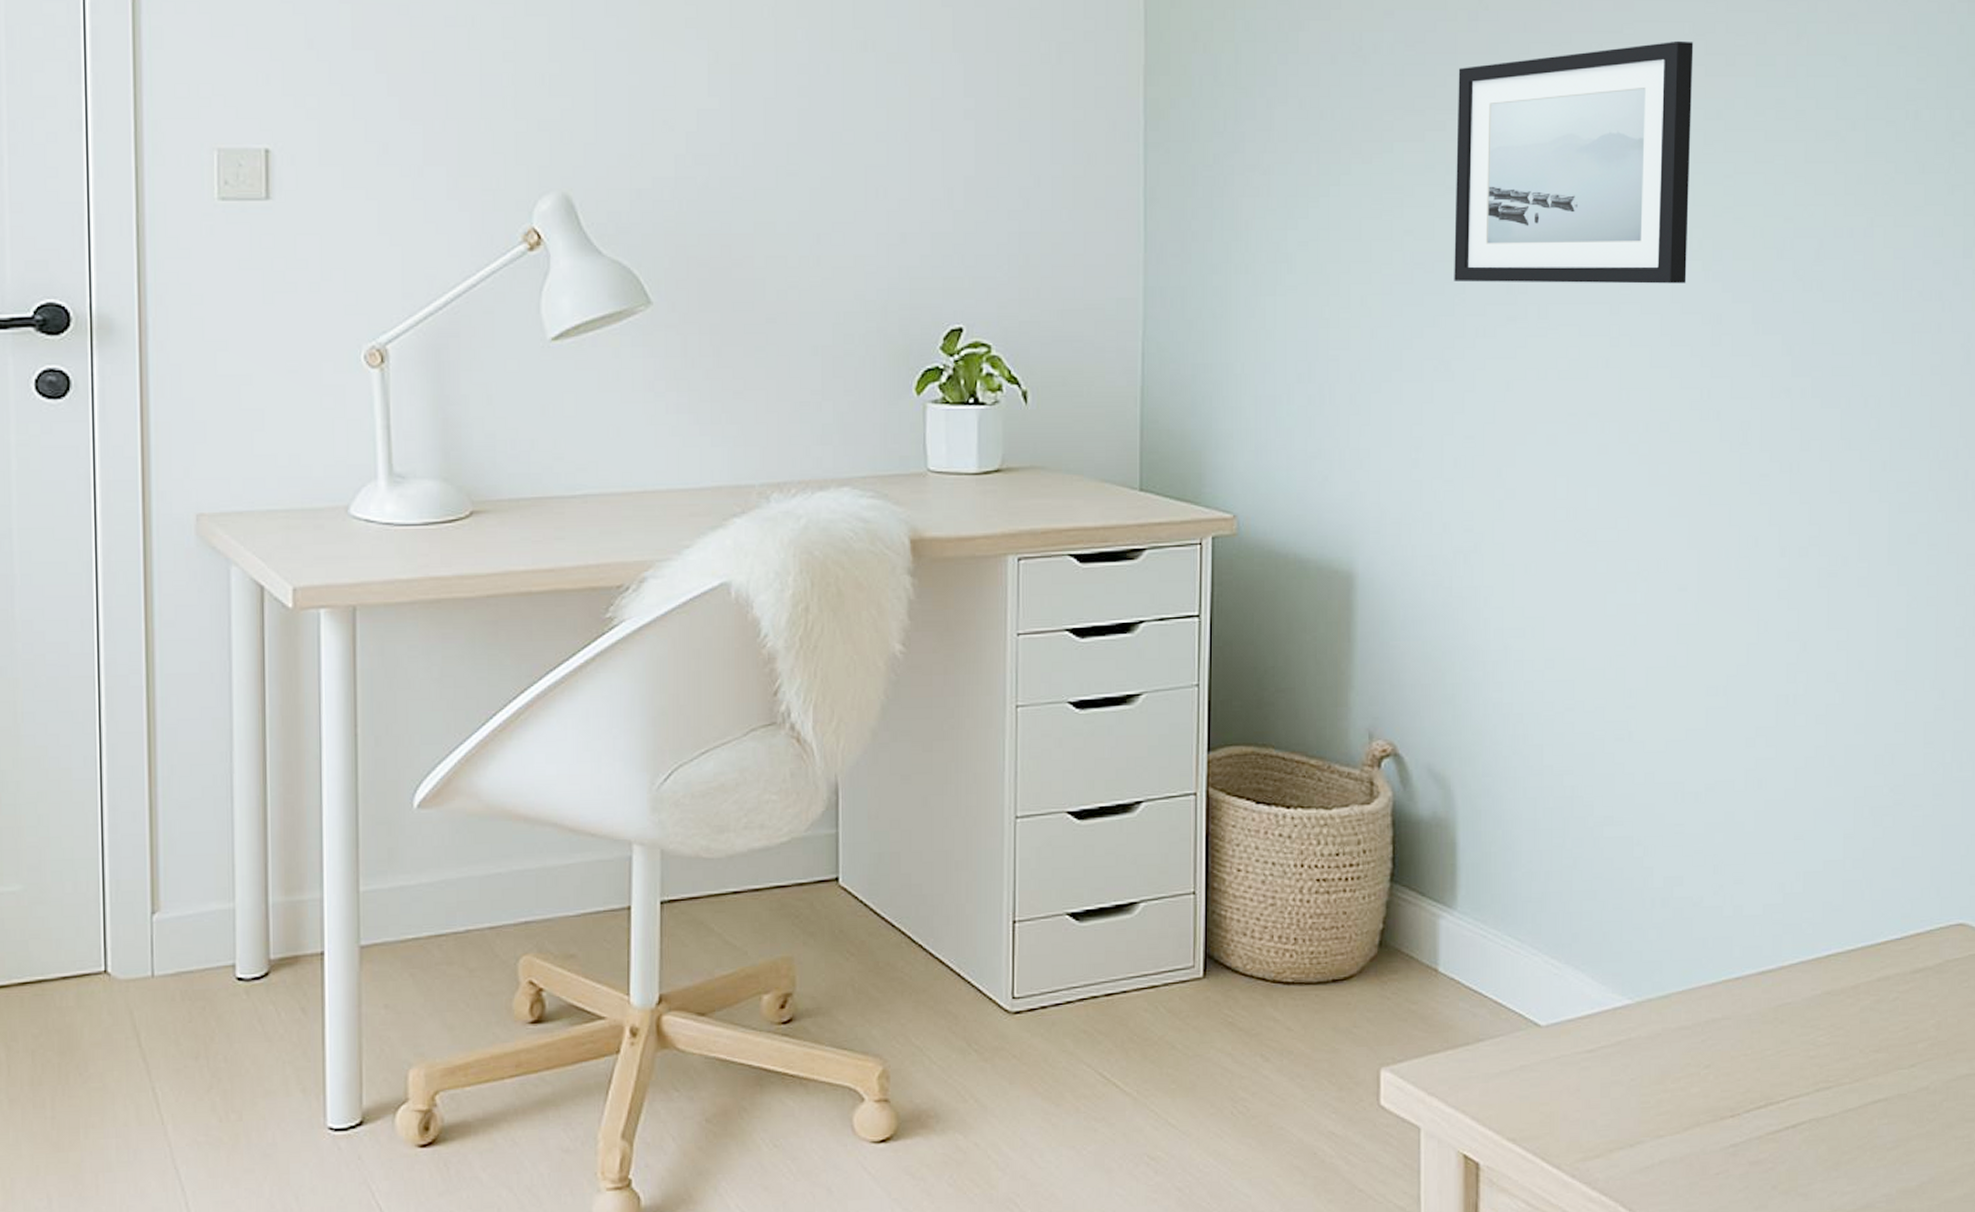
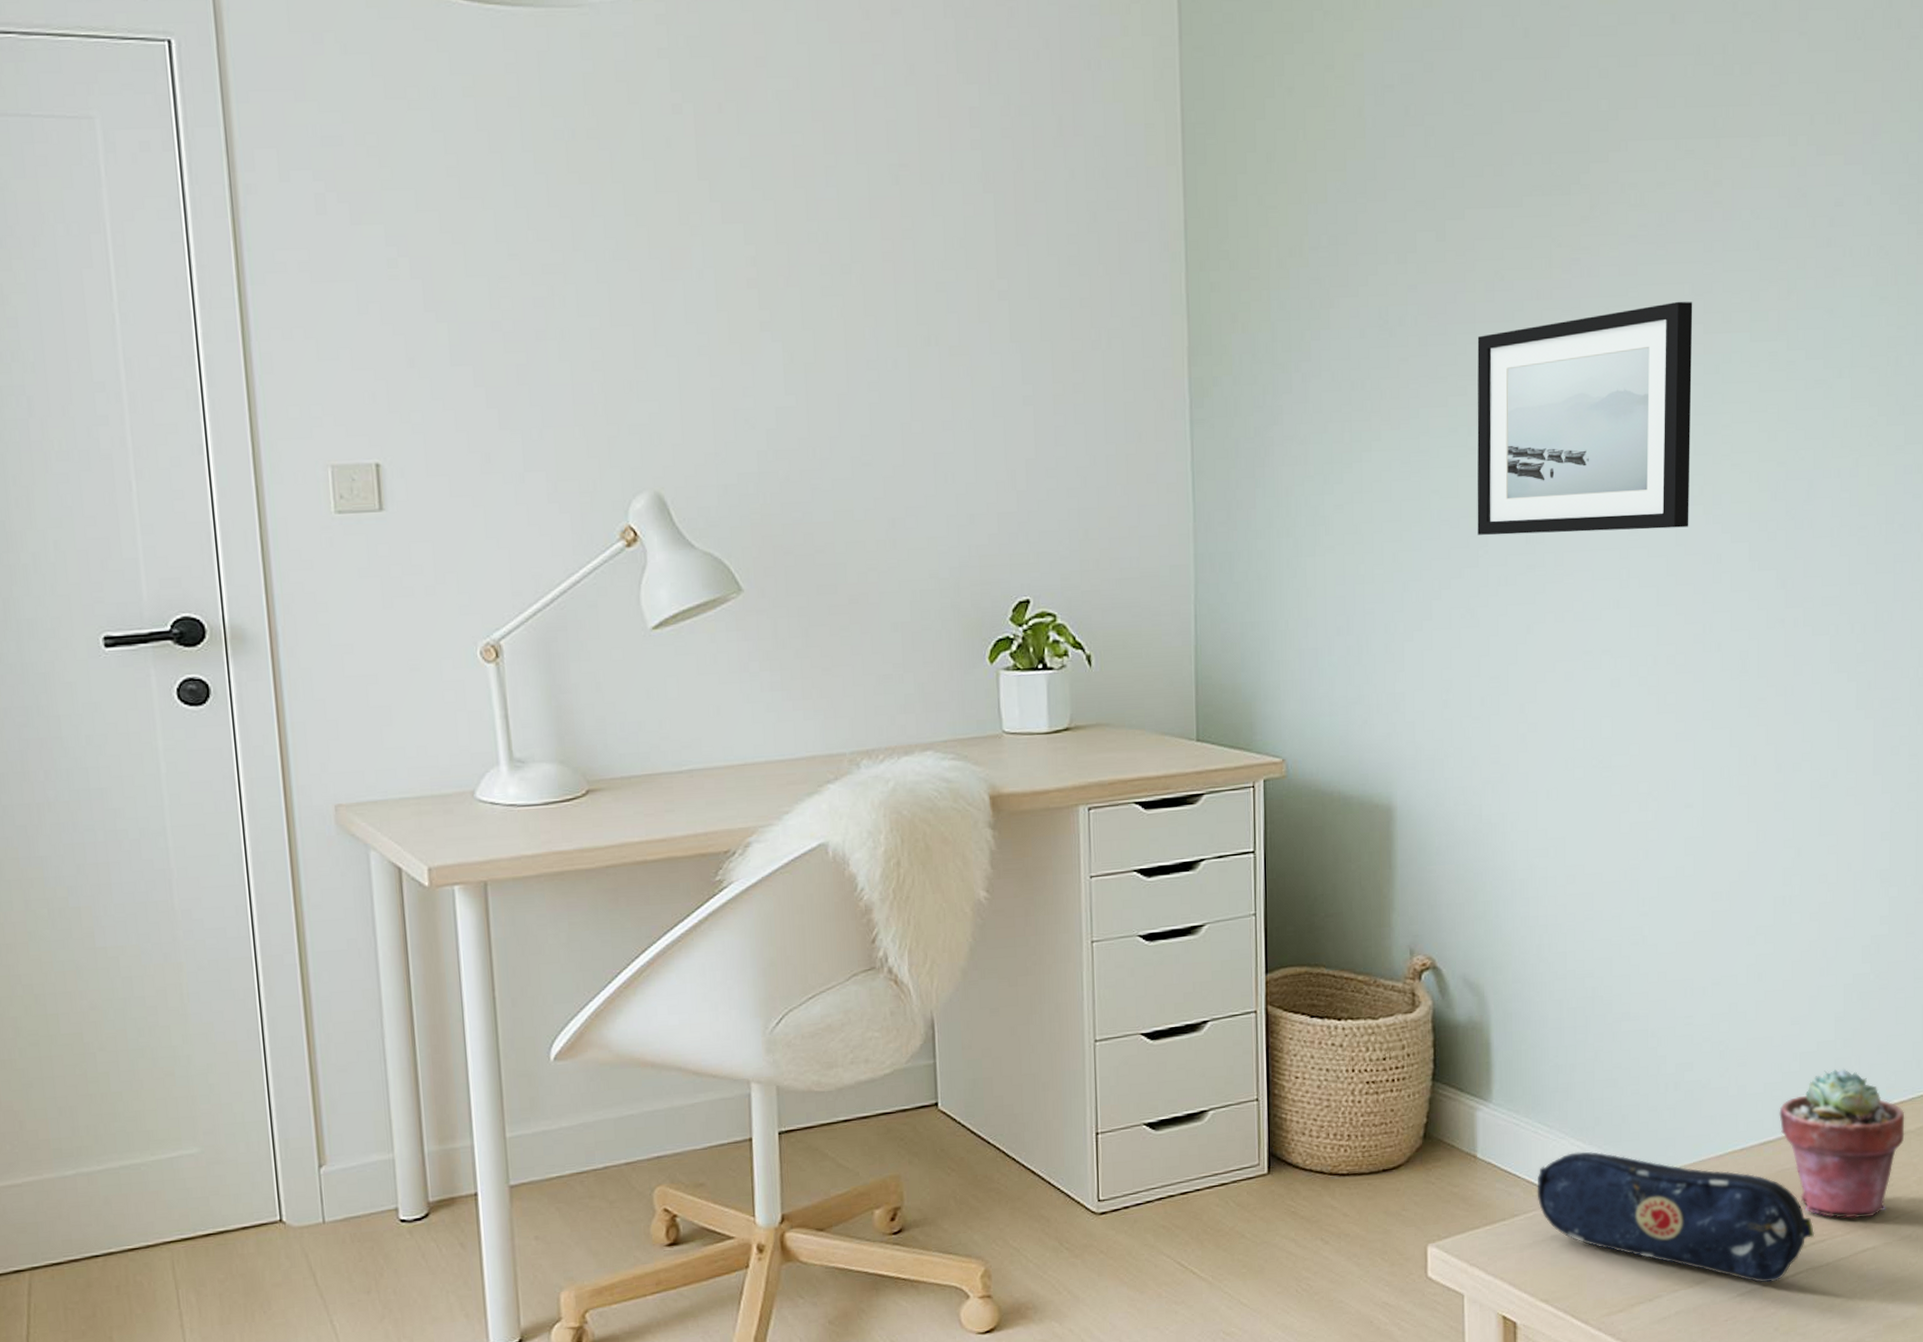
pencil case: none [1505,971,1819,1133] -> present [1537,1151,1815,1283]
potted succulent: none [1780,892,1922,1065] -> present [1779,1068,1905,1219]

